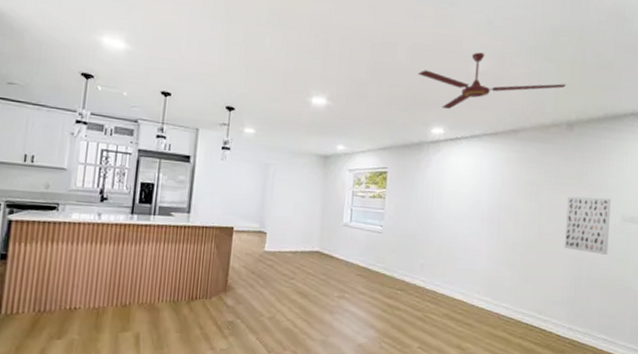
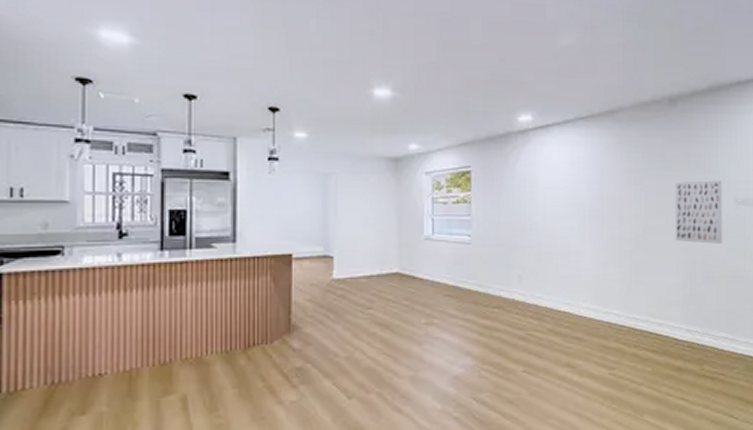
ceiling fan: present [418,52,566,109] -> none [497,22,664,91]

